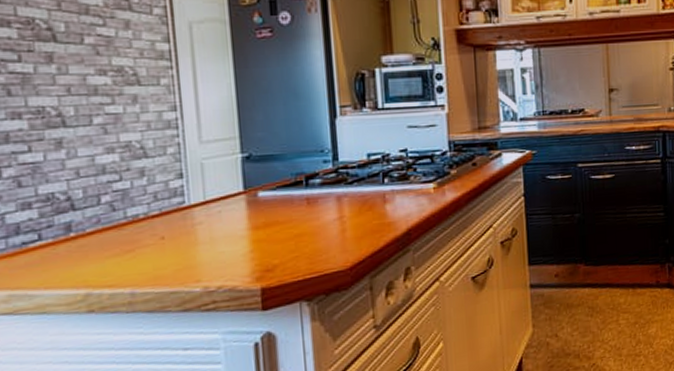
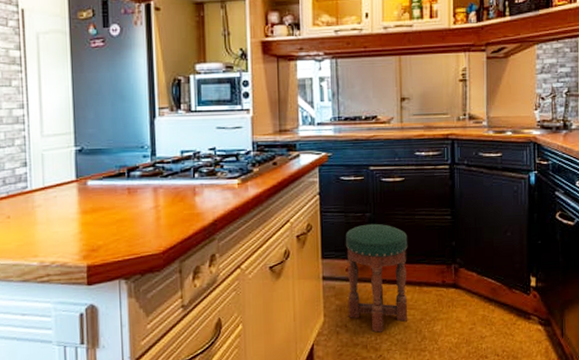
stool: none [554,224,621,340] -> present [346,223,408,333]

